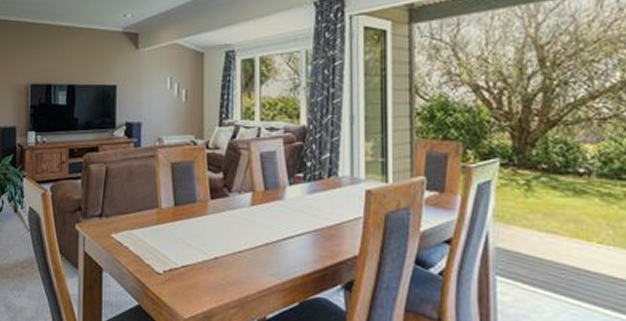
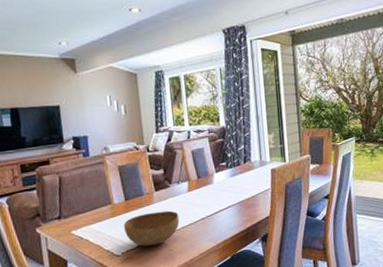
bowl: none [170,225,237,269] -> present [124,210,180,247]

